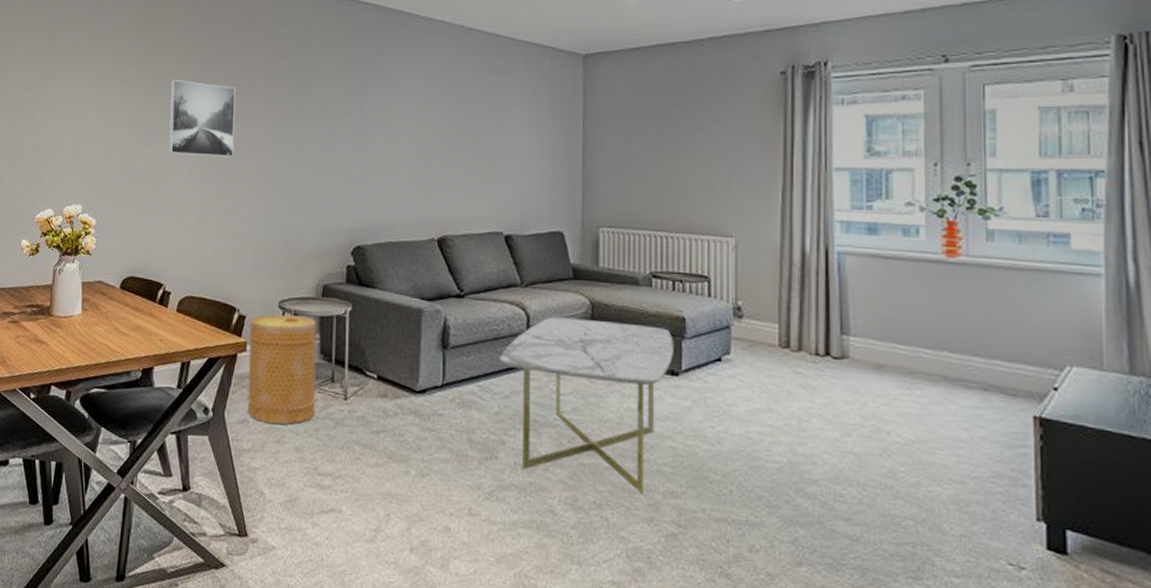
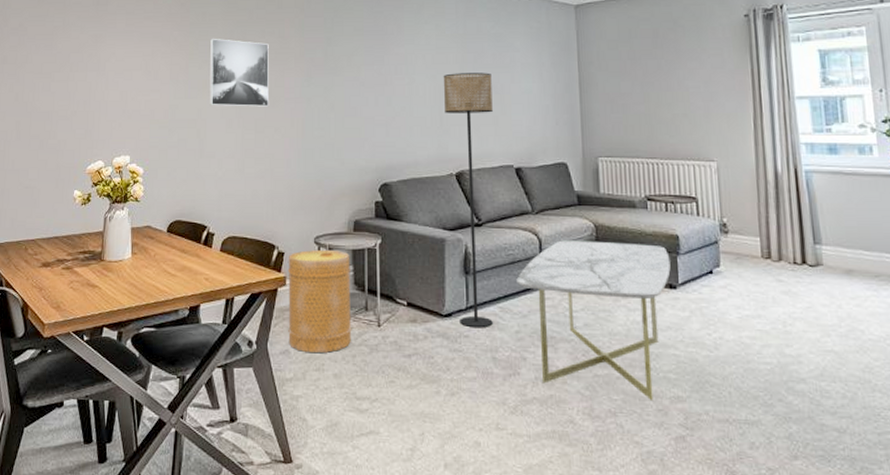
floor lamp: none [428,127,483,407] -> present [443,72,493,328]

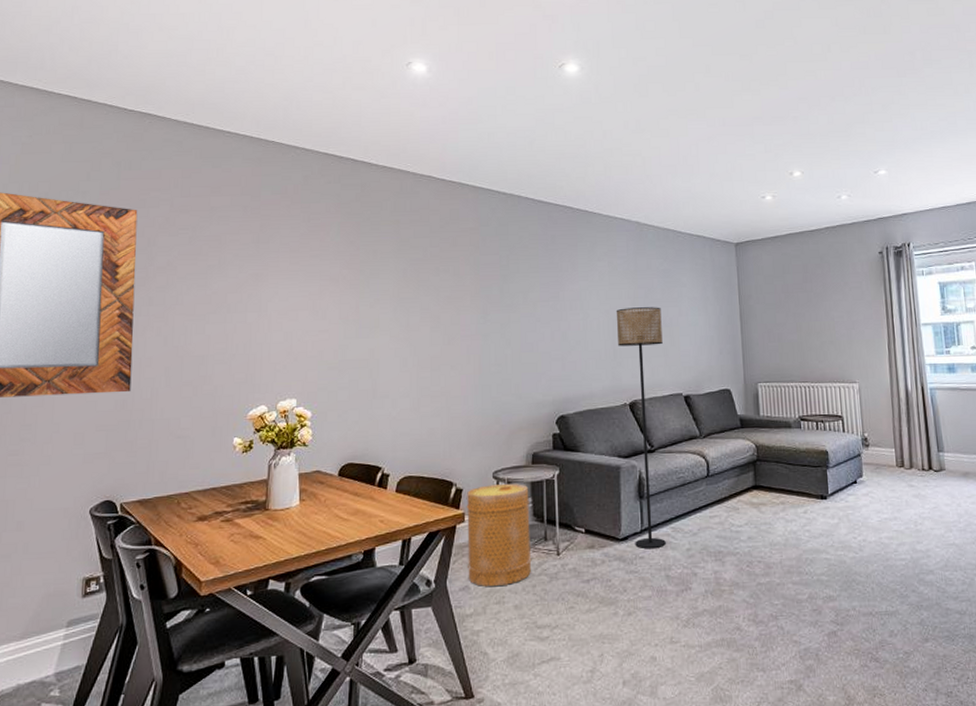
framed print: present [209,38,269,107] -> none [381,276,444,345]
coffee table: present [516,240,671,400] -> none [687,460,822,602]

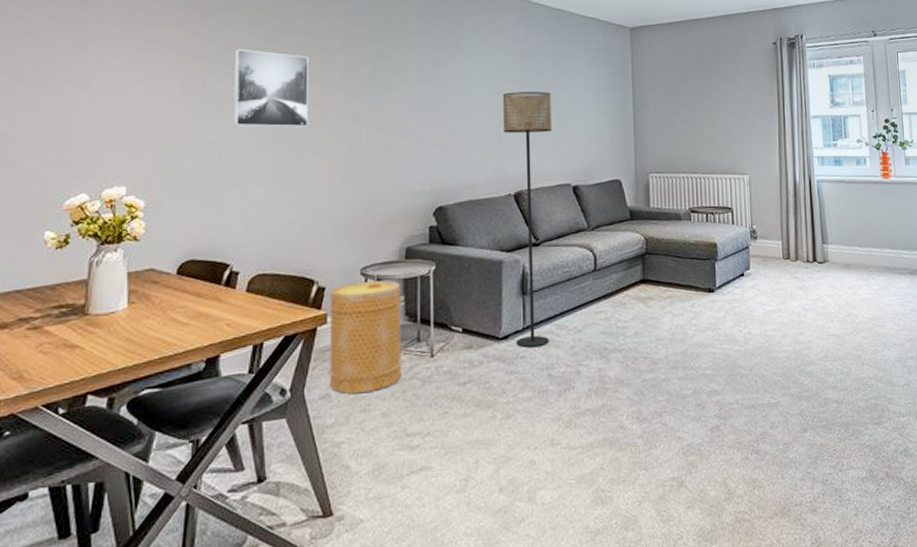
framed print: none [381,276,444,345] -> present [233,48,309,127]

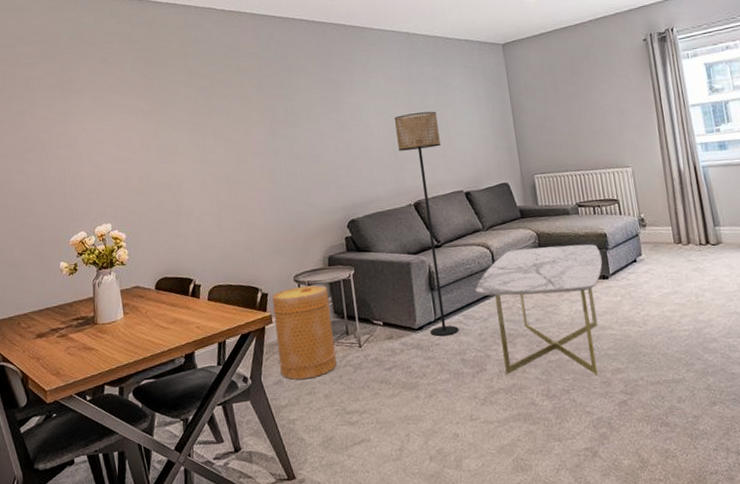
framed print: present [233,48,309,127] -> none [175,104,238,169]
coffee table: none [572,253,710,397] -> present [475,244,603,375]

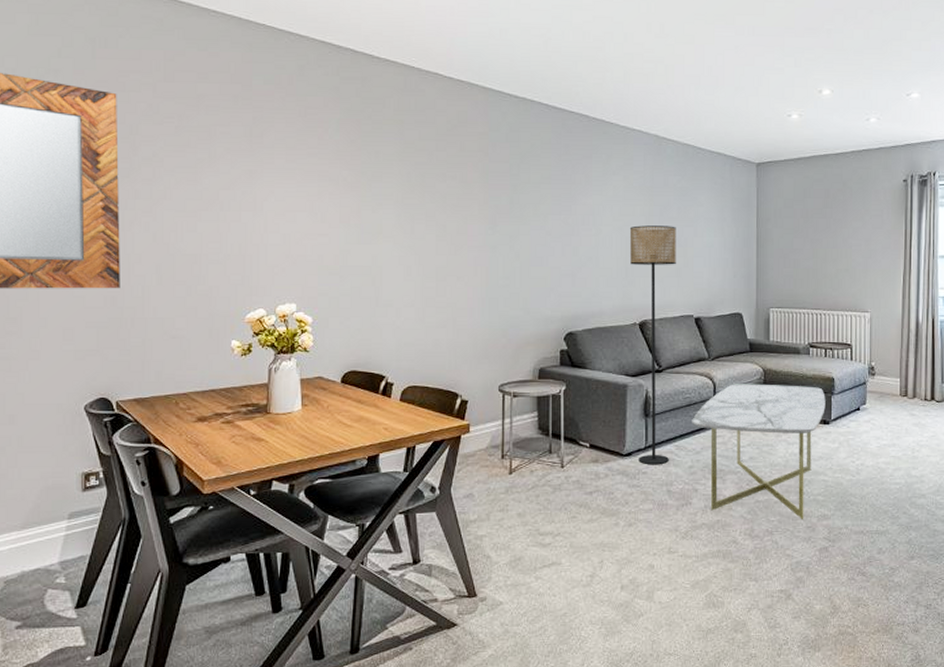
basket: present [272,285,337,380] -> none [471,396,536,494]

